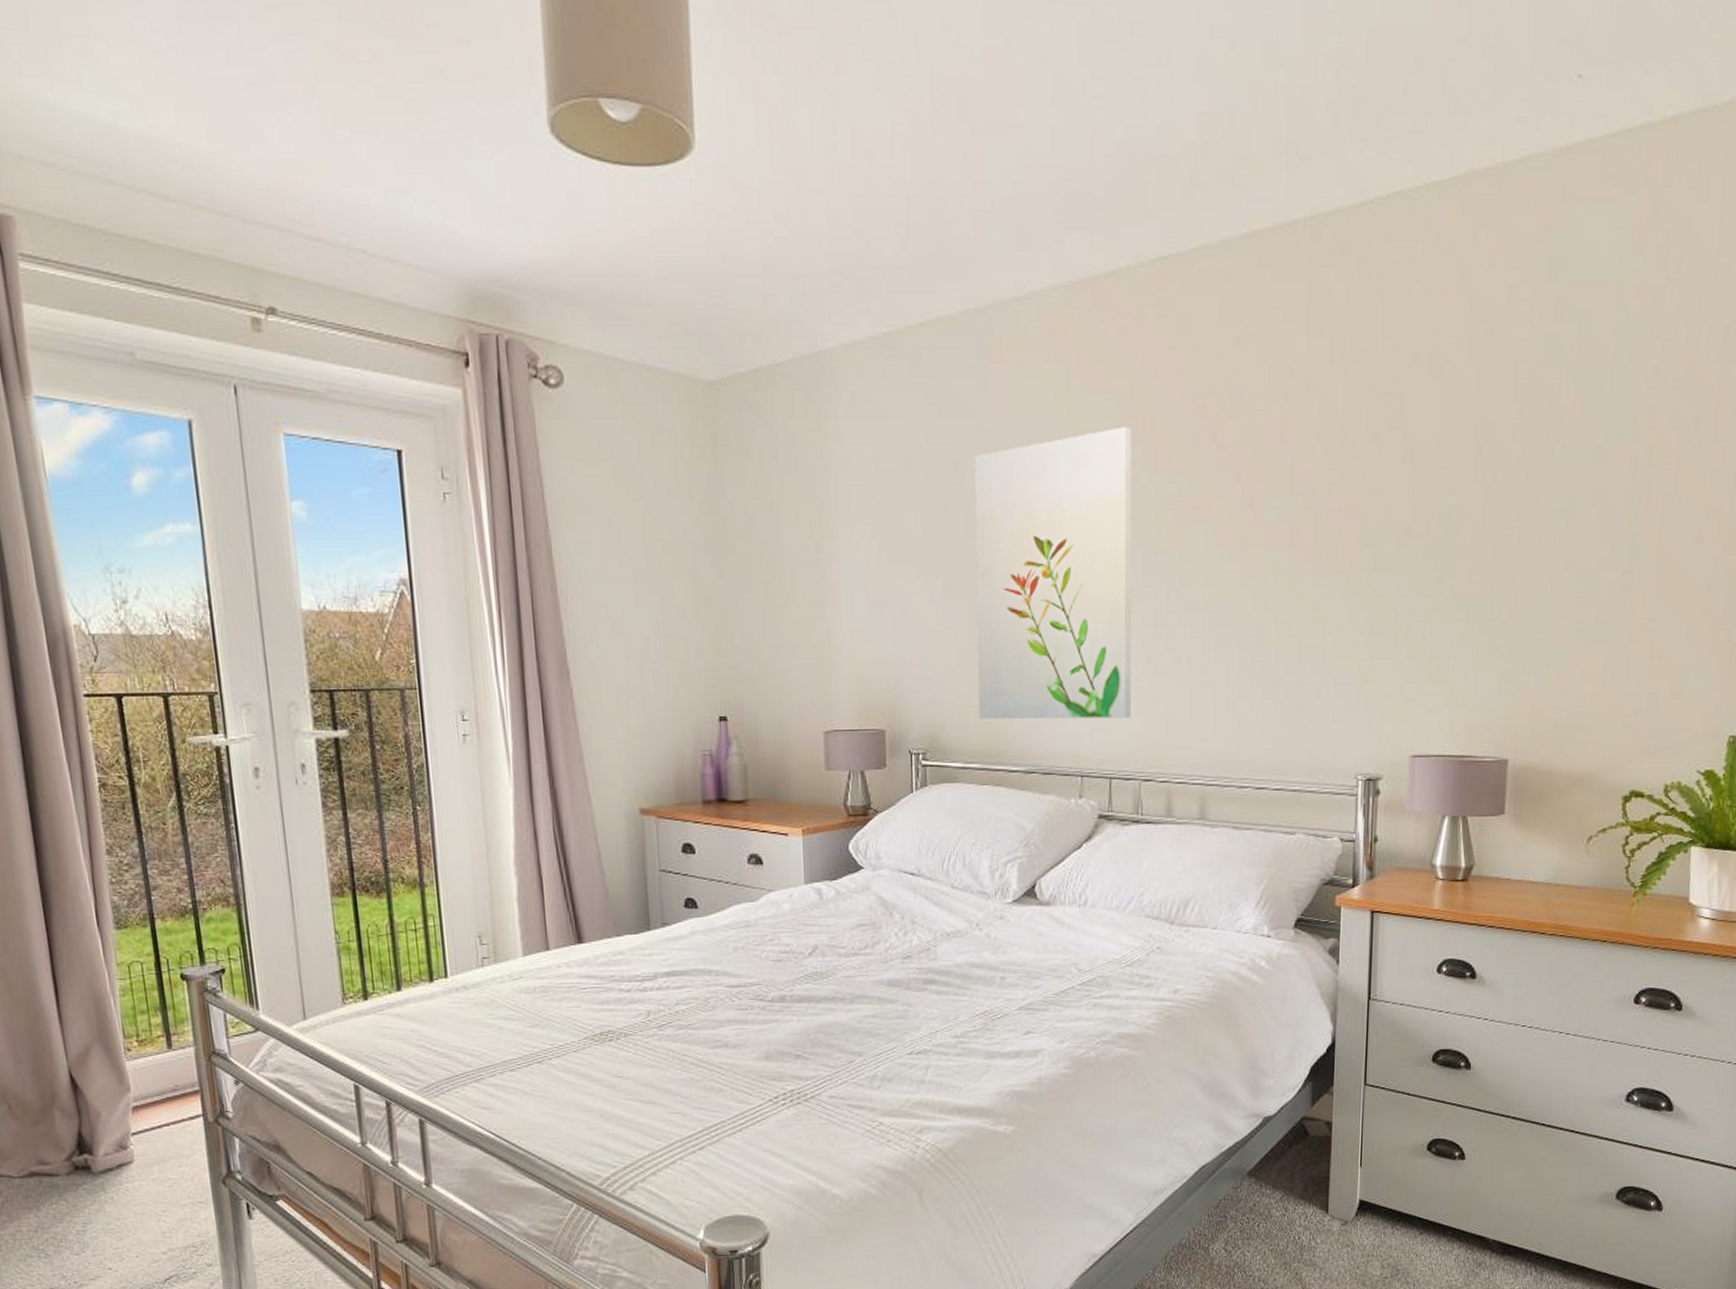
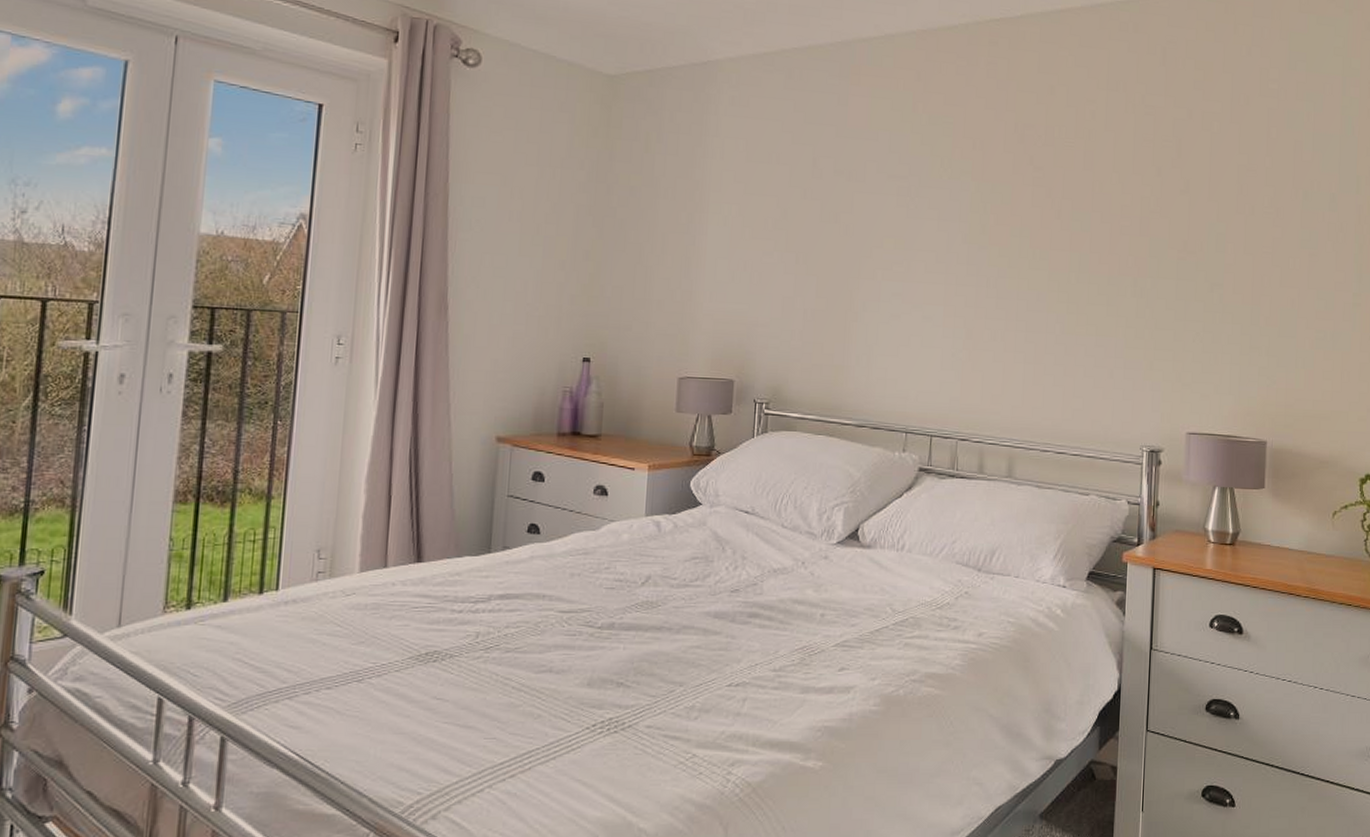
wall art: present [974,427,1131,719] -> none [819,144,964,384]

